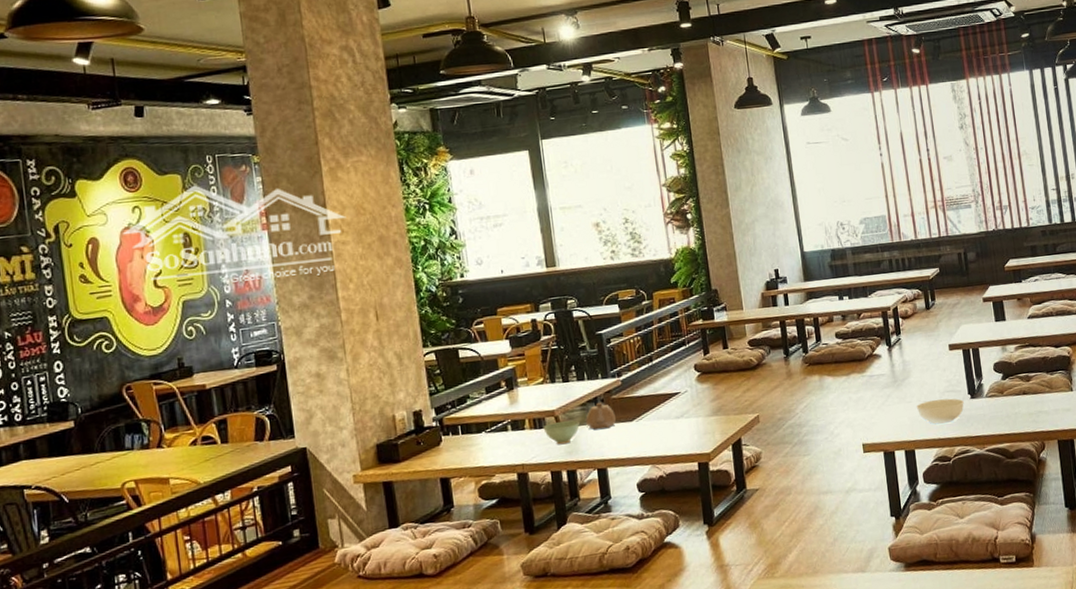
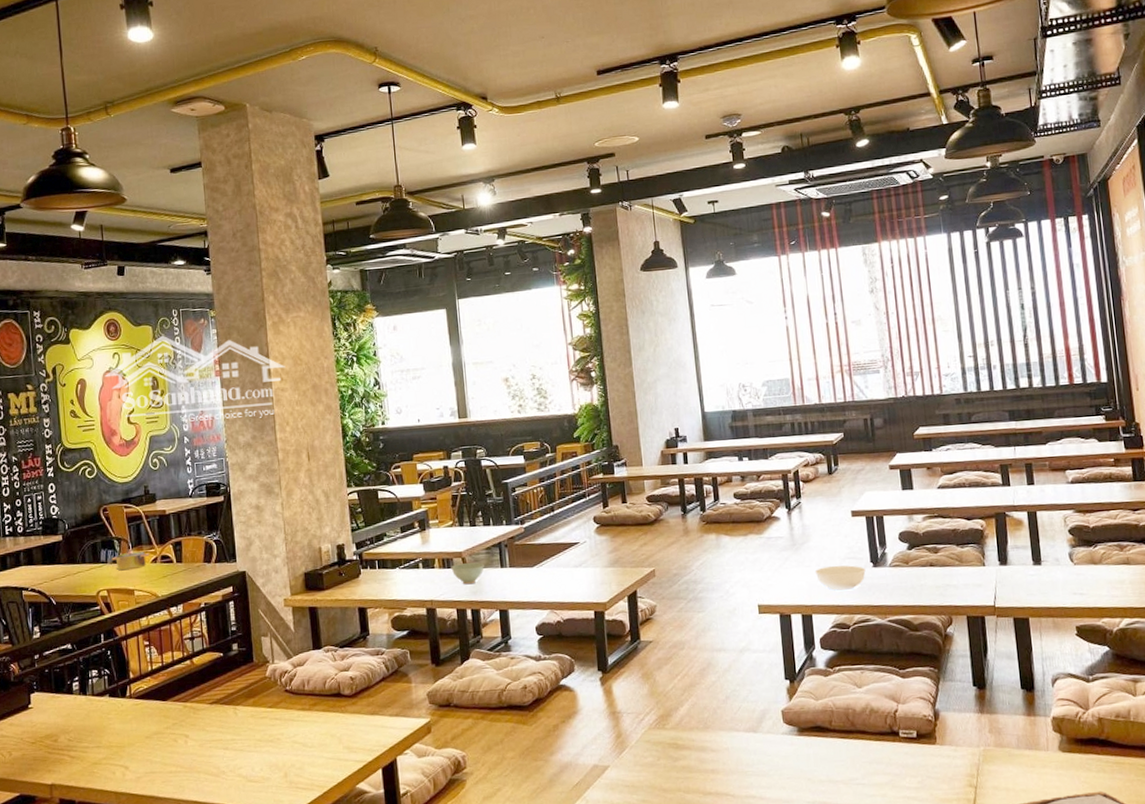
cooking pot: none [139,431,188,458] -> present [112,549,150,571]
teapot: present [585,402,617,430] -> none [490,547,519,573]

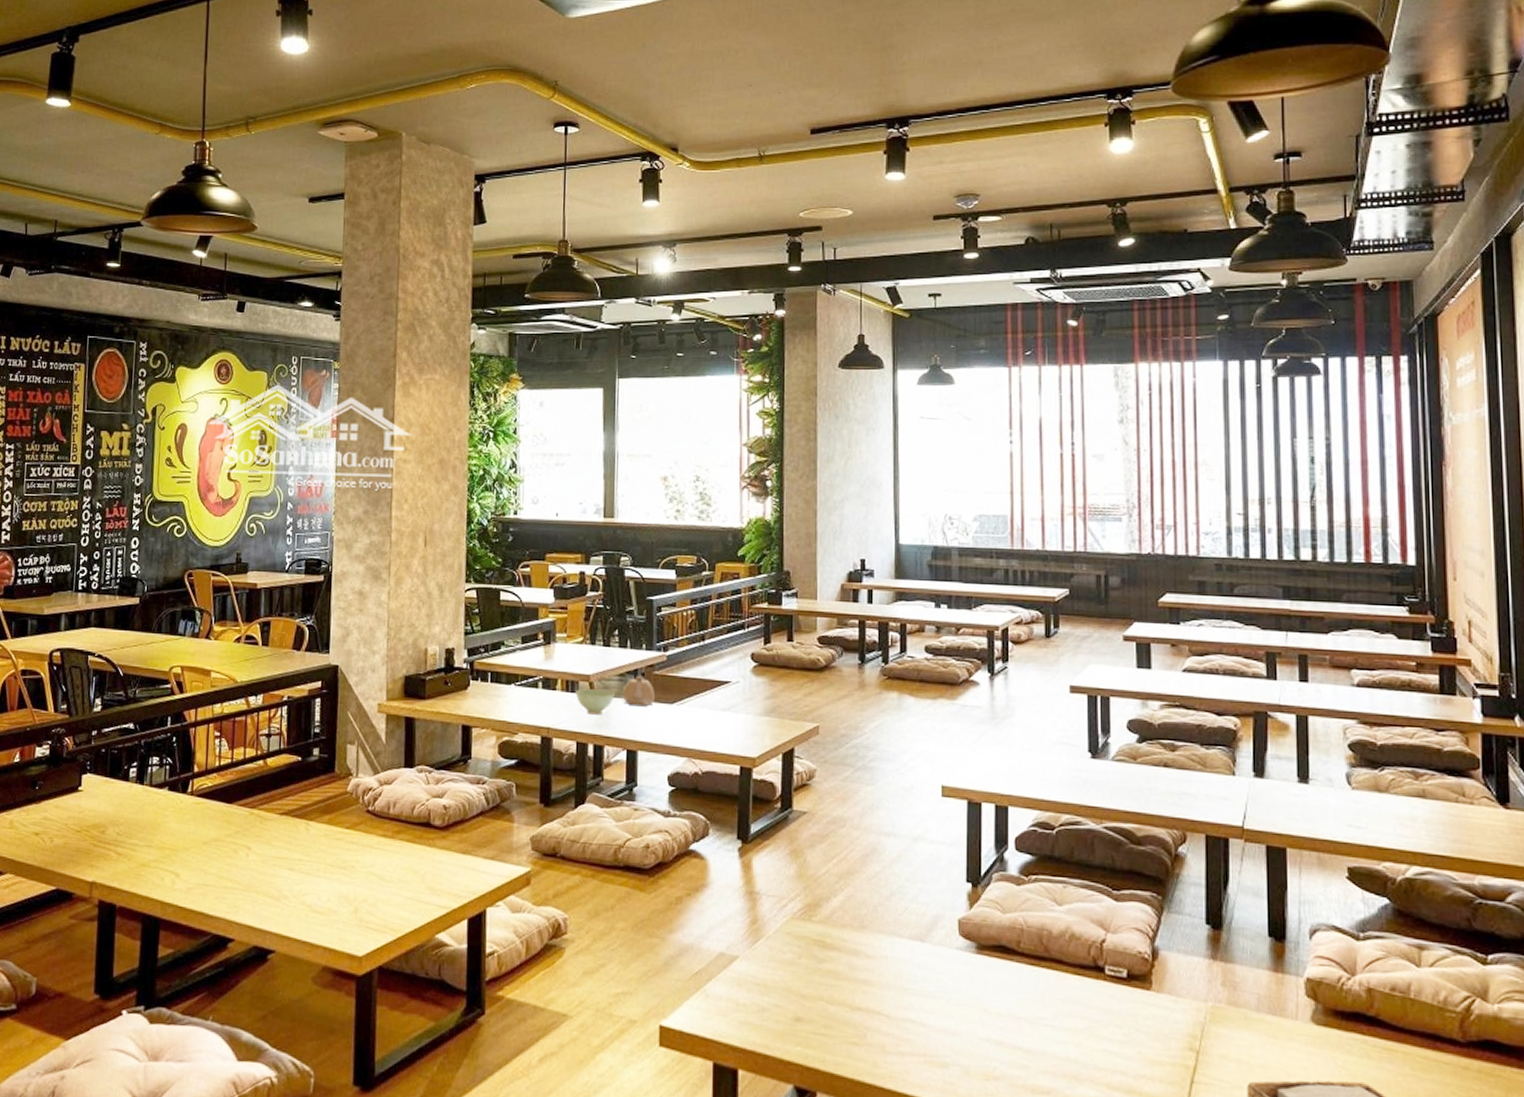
cooking pot: present [112,549,150,571] -> none [190,623,234,648]
teapot: none [490,547,519,573] -> present [622,675,656,706]
bowl: present [815,565,866,591] -> none [1016,750,1081,783]

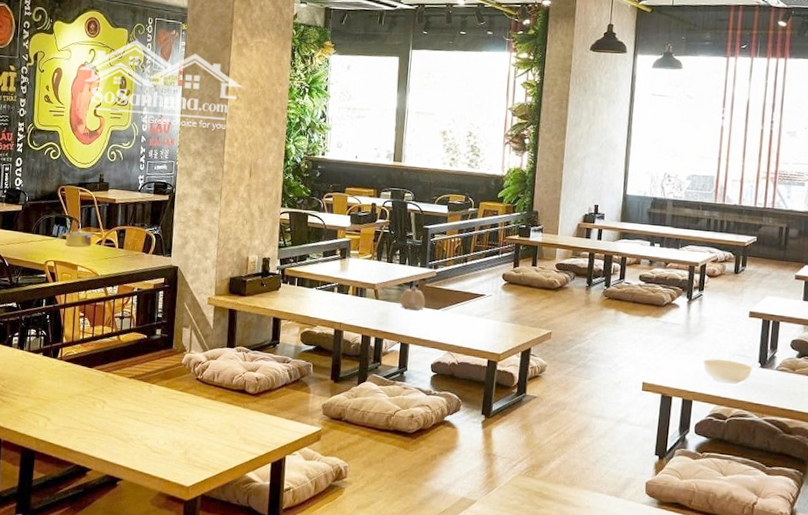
cooking pot: none [190,623,234,648] -> present [62,228,96,248]
bowl: present [575,689,615,715] -> none [363,294,394,315]
bowl: none [1016,750,1081,783] -> present [703,359,752,385]

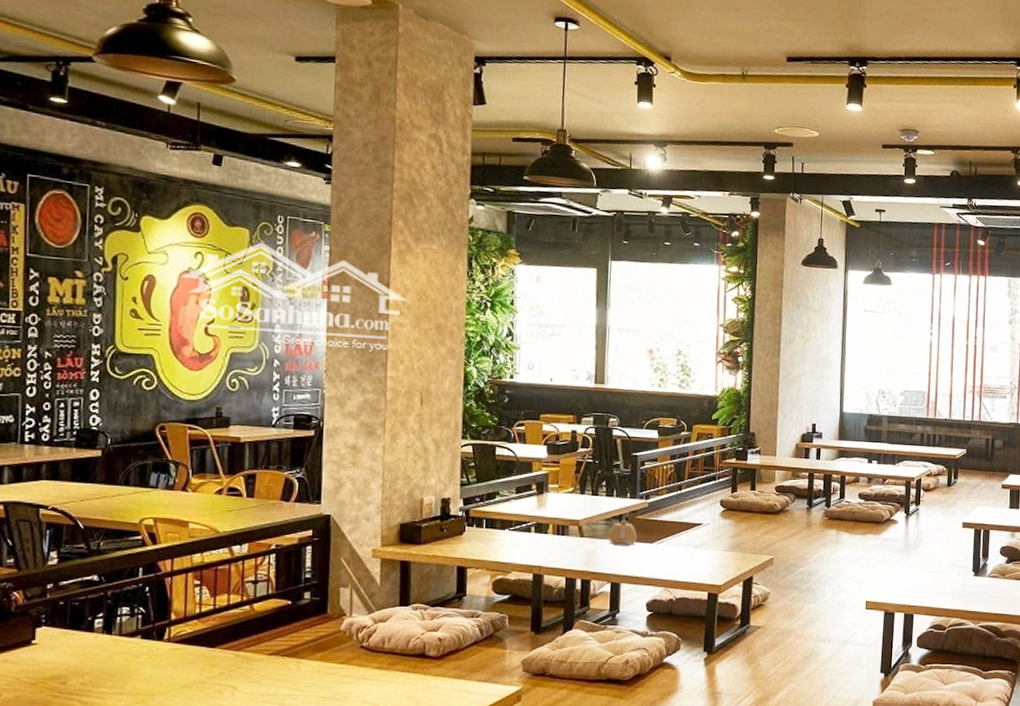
cooking pot: present [62,228,96,248] -> none [164,476,214,500]
bowl: present [703,359,752,385] -> none [922,572,967,595]

